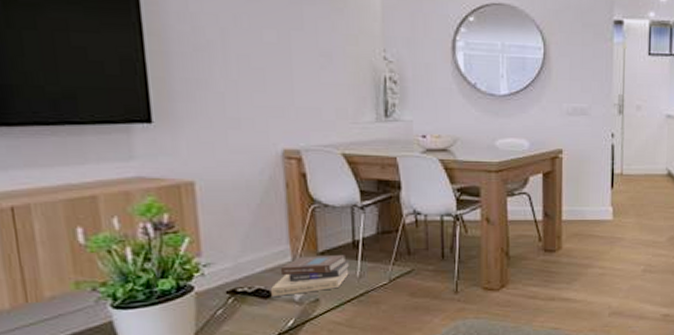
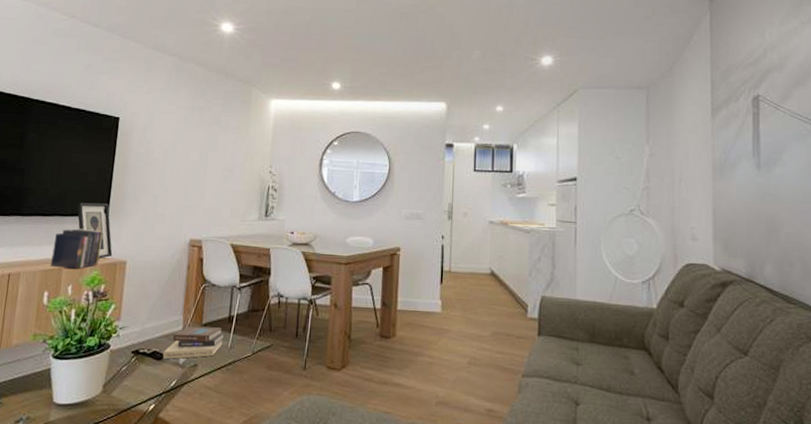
books: none [73,141,152,195] -> present [51,228,104,269]
picture frame: none [97,104,171,180] -> present [77,202,113,259]

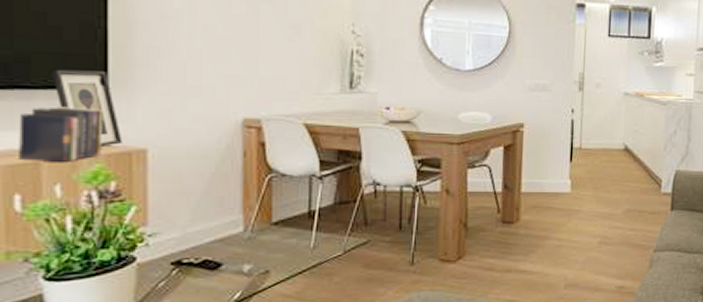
books: present [162,326,225,359] -> none [217,225,305,268]

